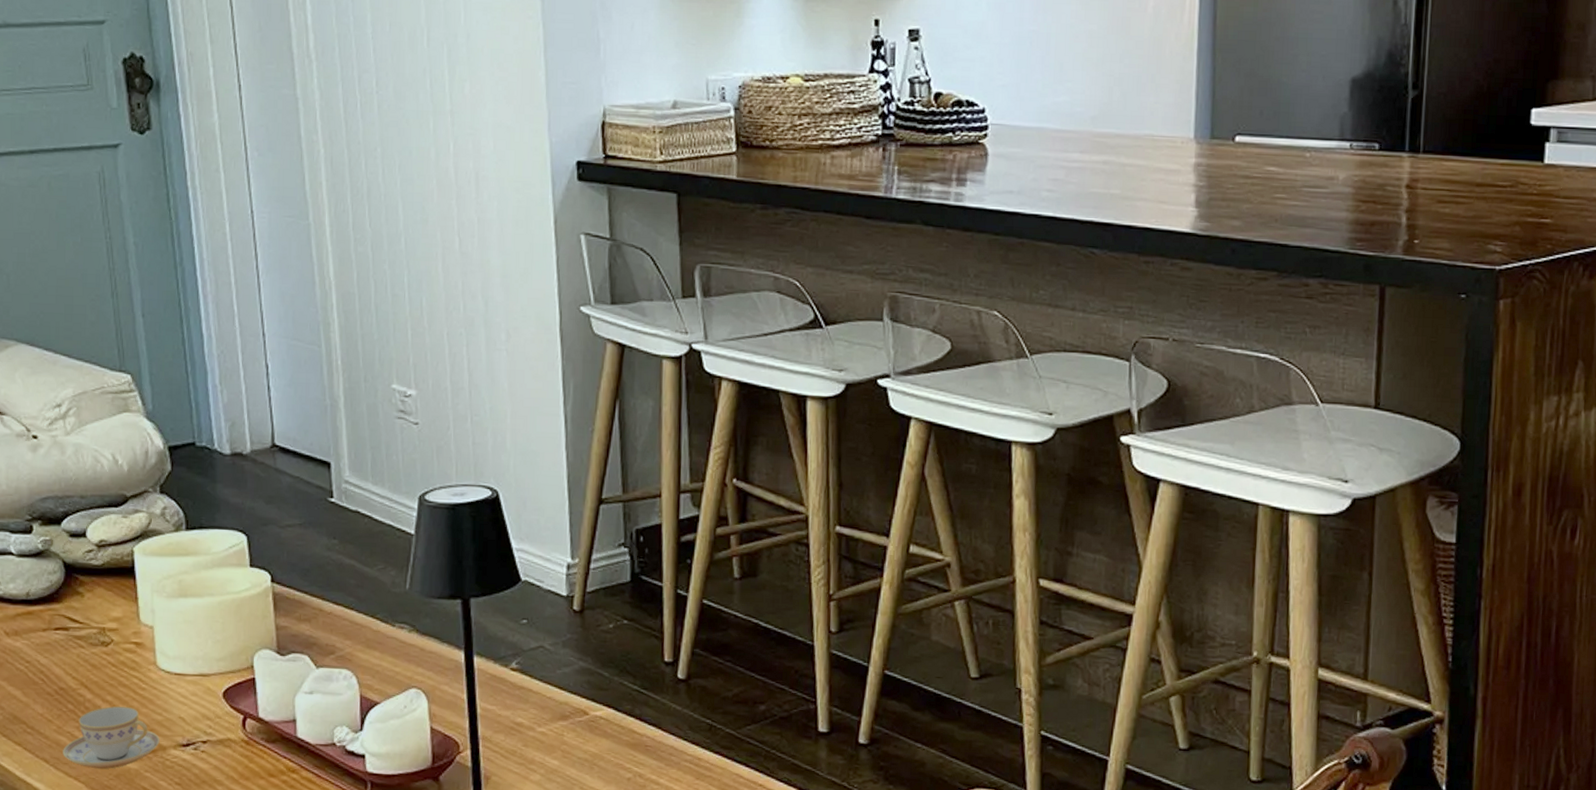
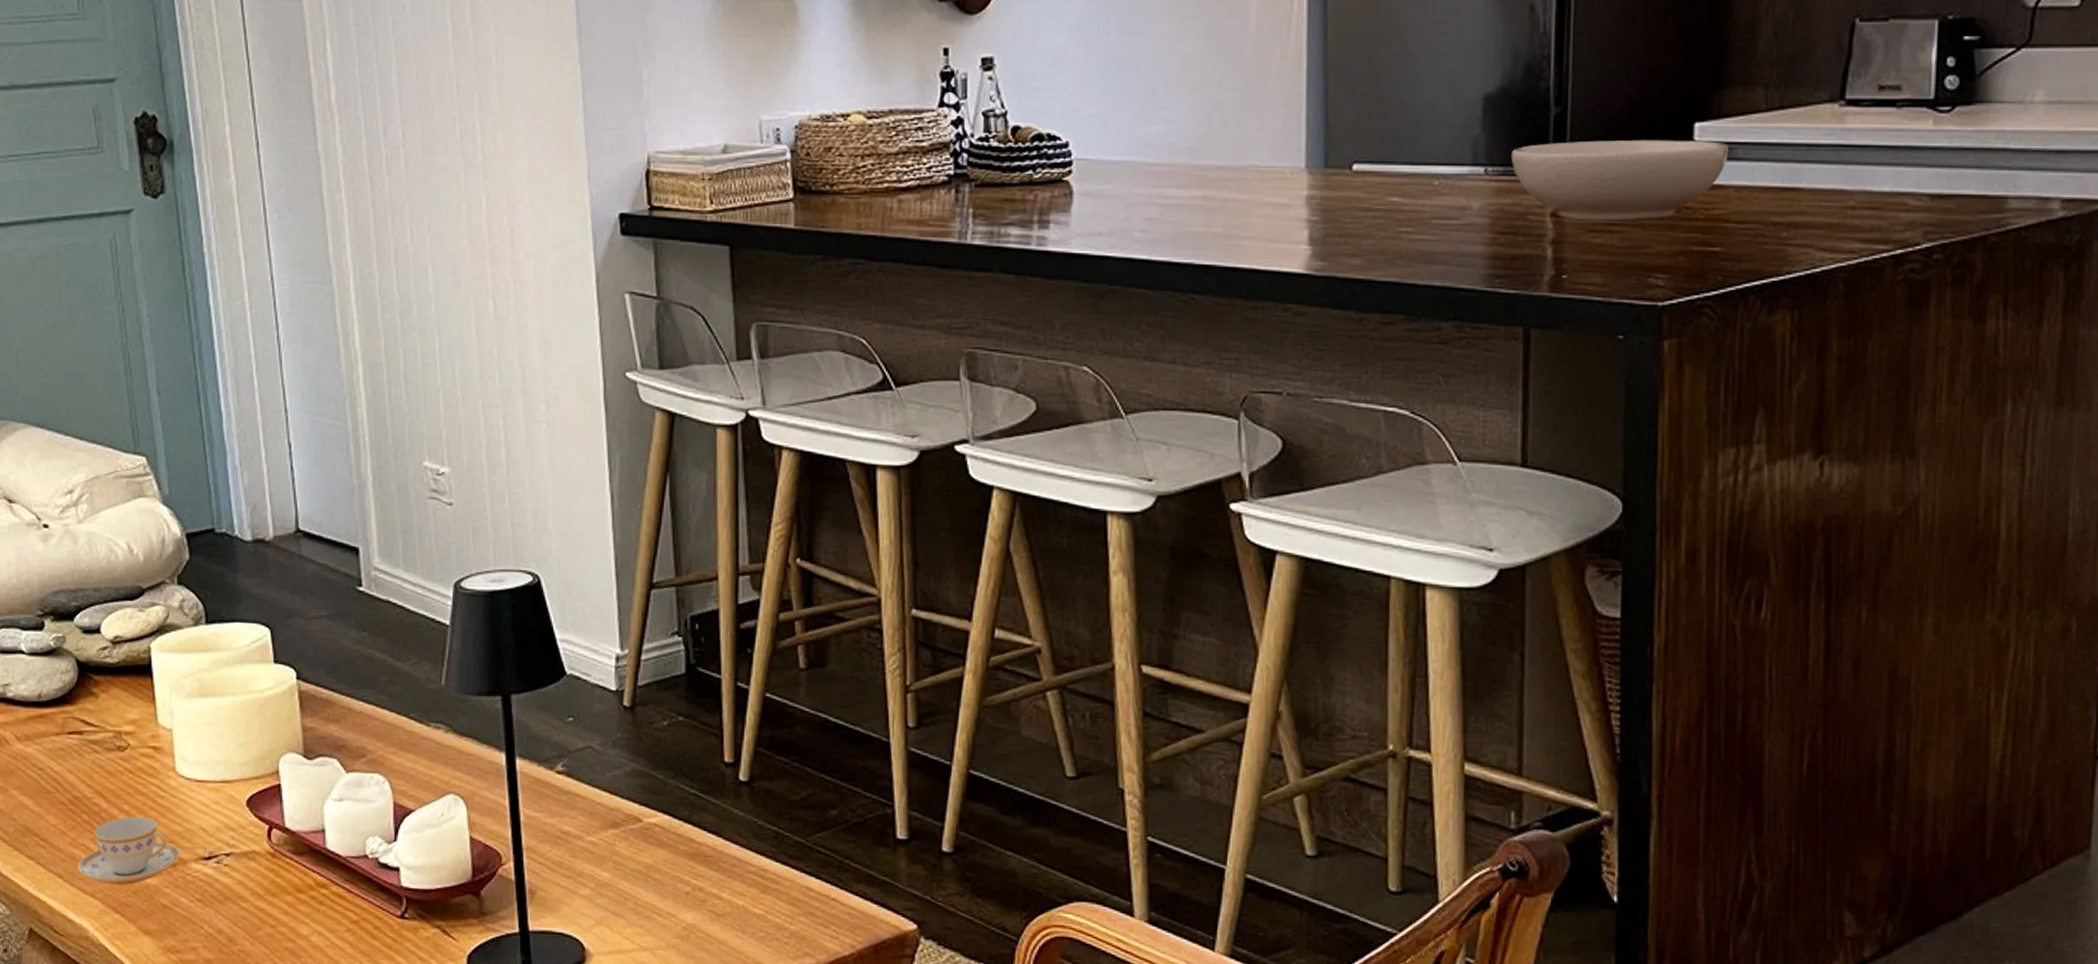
bowl: none [1373,121,1560,194] -> present [1511,139,1728,221]

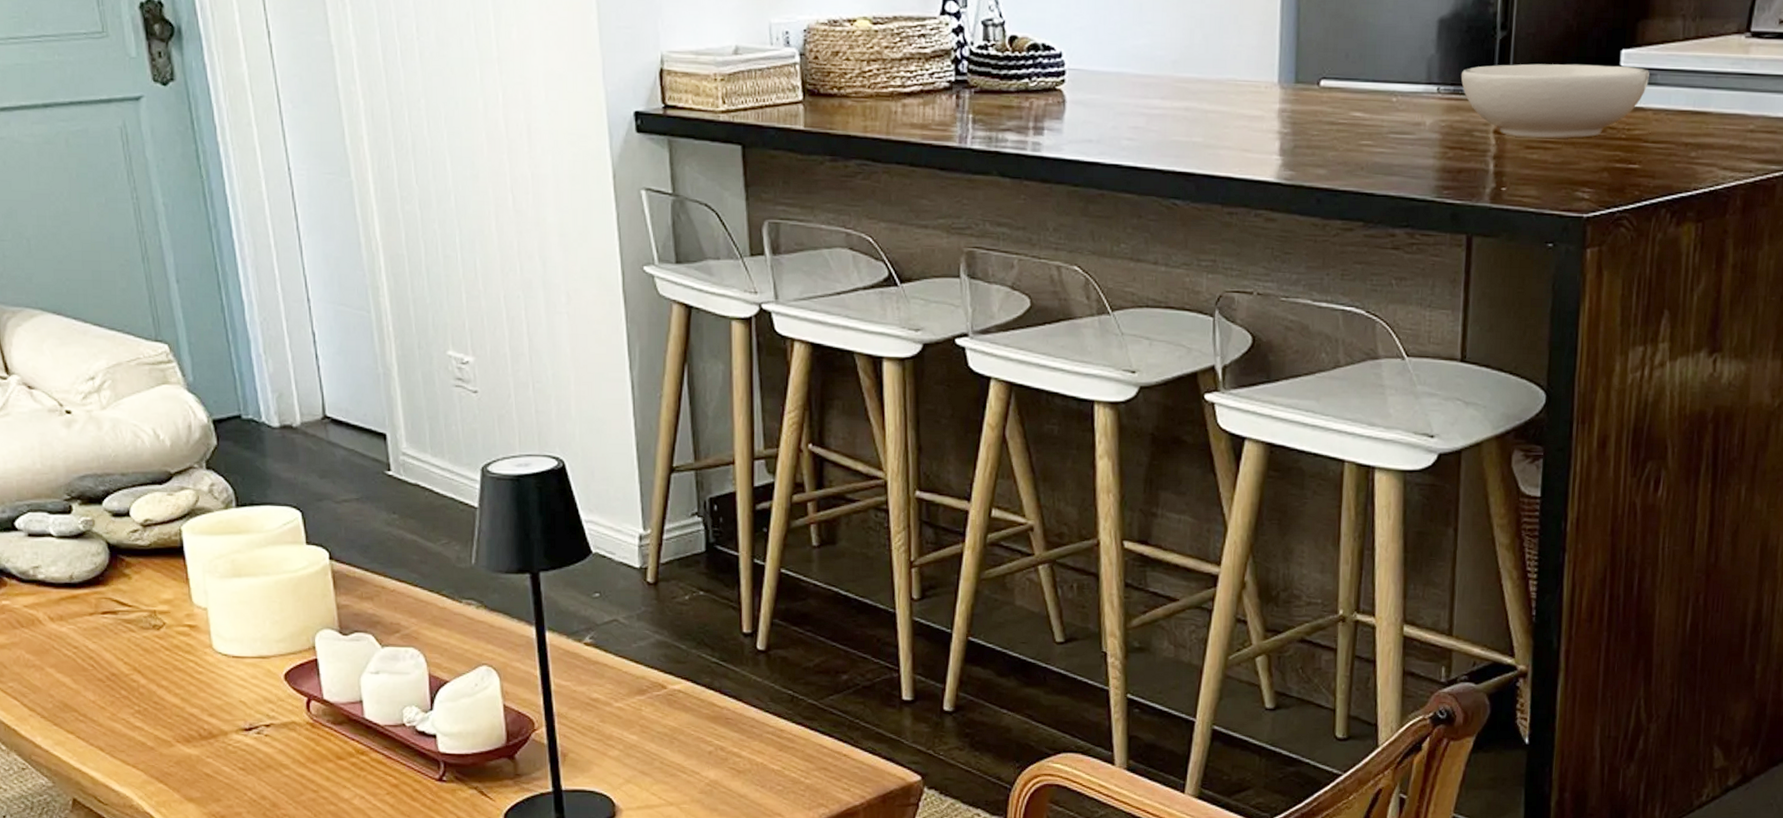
teacup: present [77,816,180,885] -> none [118,691,221,756]

